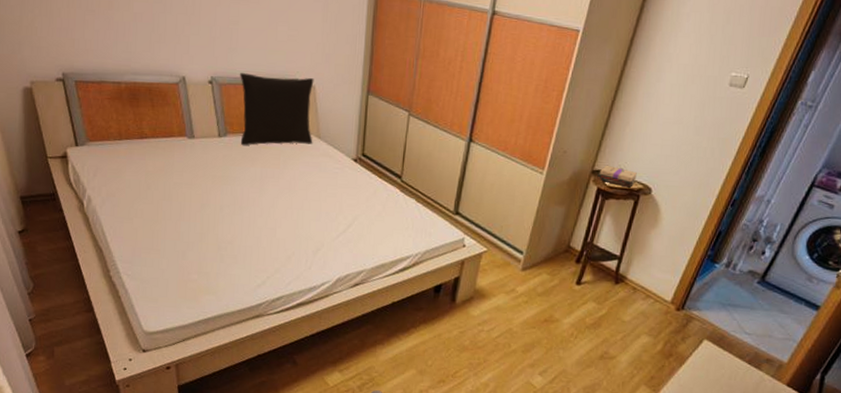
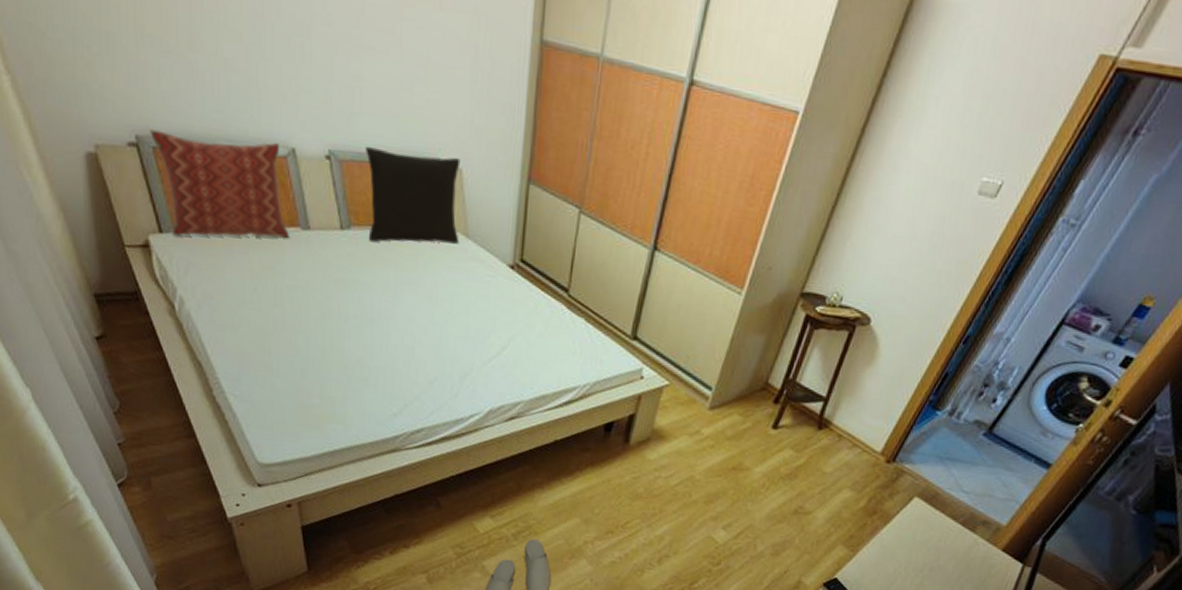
pillow: none [74,68,178,148] -> present [150,129,289,238]
books: present [597,165,637,188] -> none [807,286,855,316]

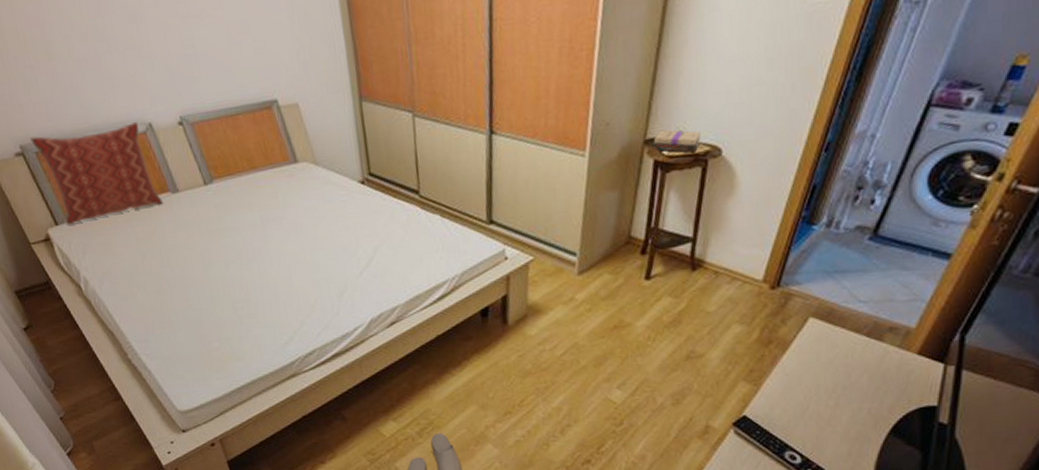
pillow: present [366,147,461,244] -> none [211,95,309,190]
books: none [807,286,855,316] -> present [652,129,701,153]

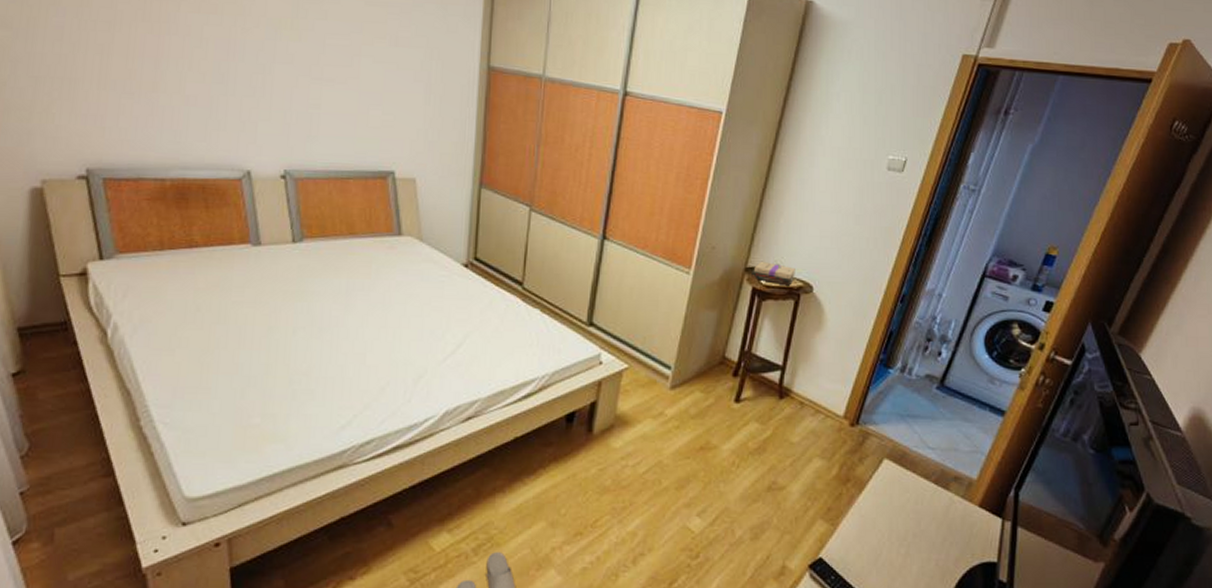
pillow: present [30,122,163,226] -> none [102,162,239,262]

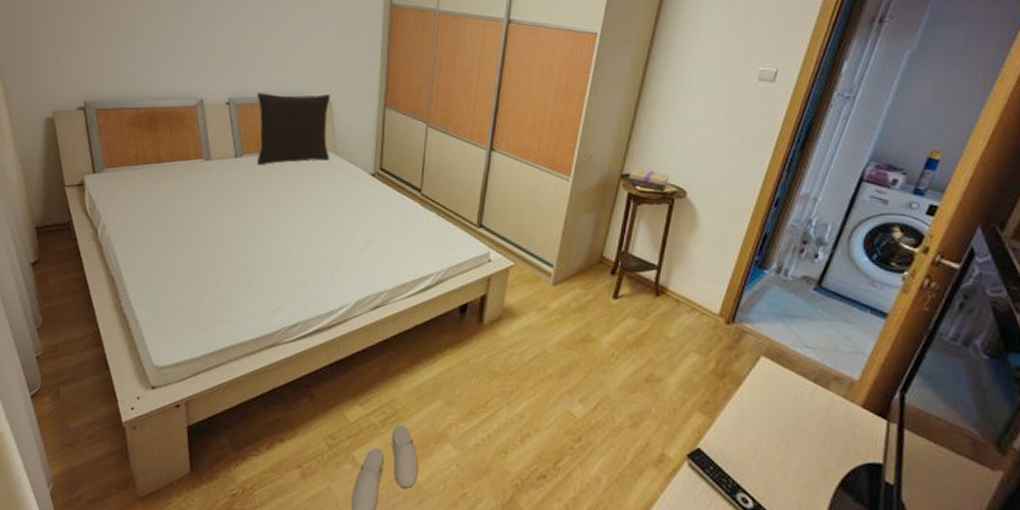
pillow: none [320,165,414,253] -> present [256,93,331,166]

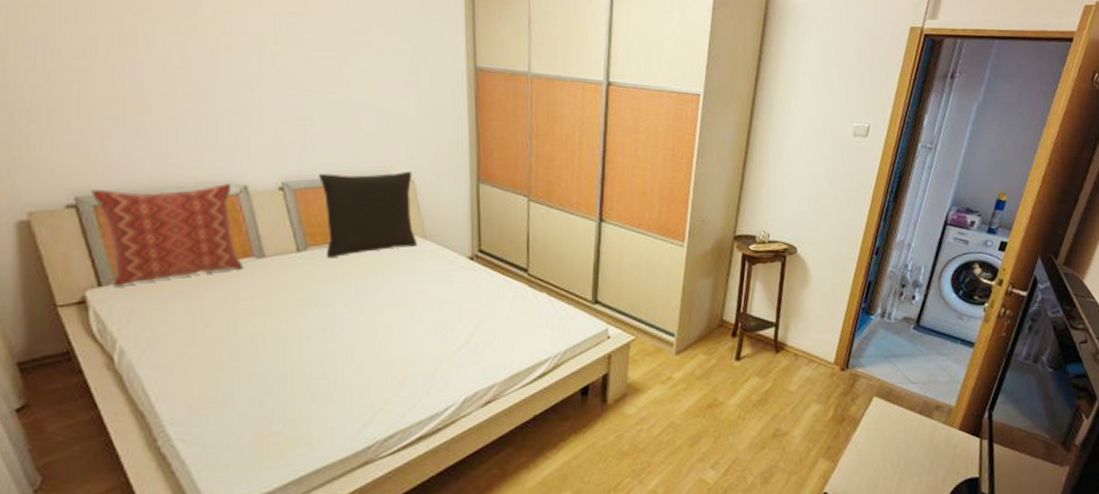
pillow: none [95,96,194,175] -> present [91,184,243,287]
books: present [627,168,669,191] -> none [740,228,780,250]

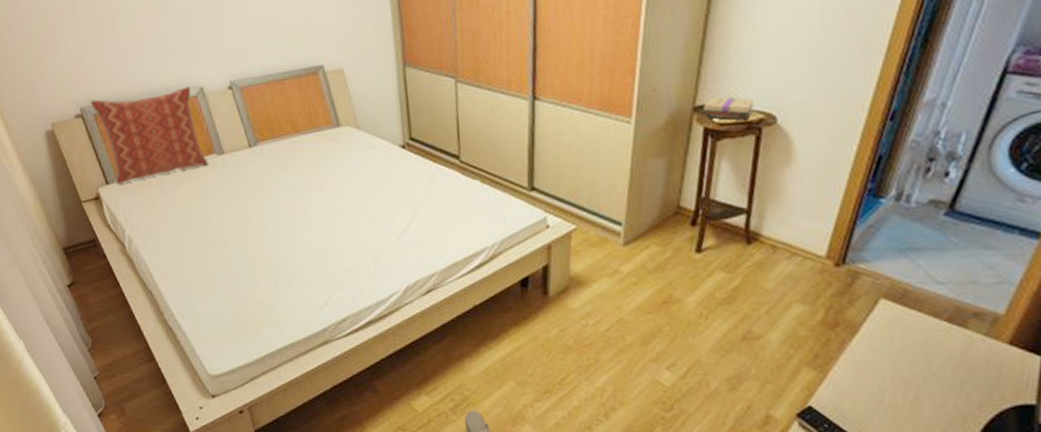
pillow: present [319,172,417,259] -> none [260,61,351,153]
books: none [740,228,780,250] -> present [701,96,754,121]

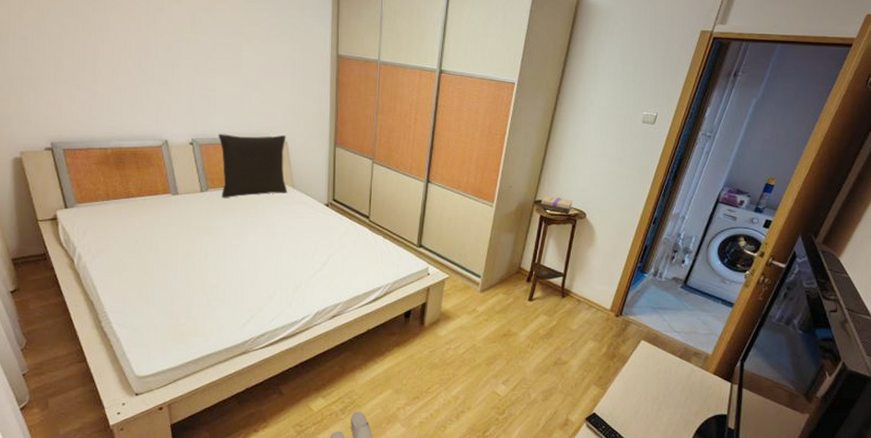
pillow: present [90,86,208,185] -> none [62,137,163,210]
pillow: none [260,61,351,153] -> present [218,134,287,199]

